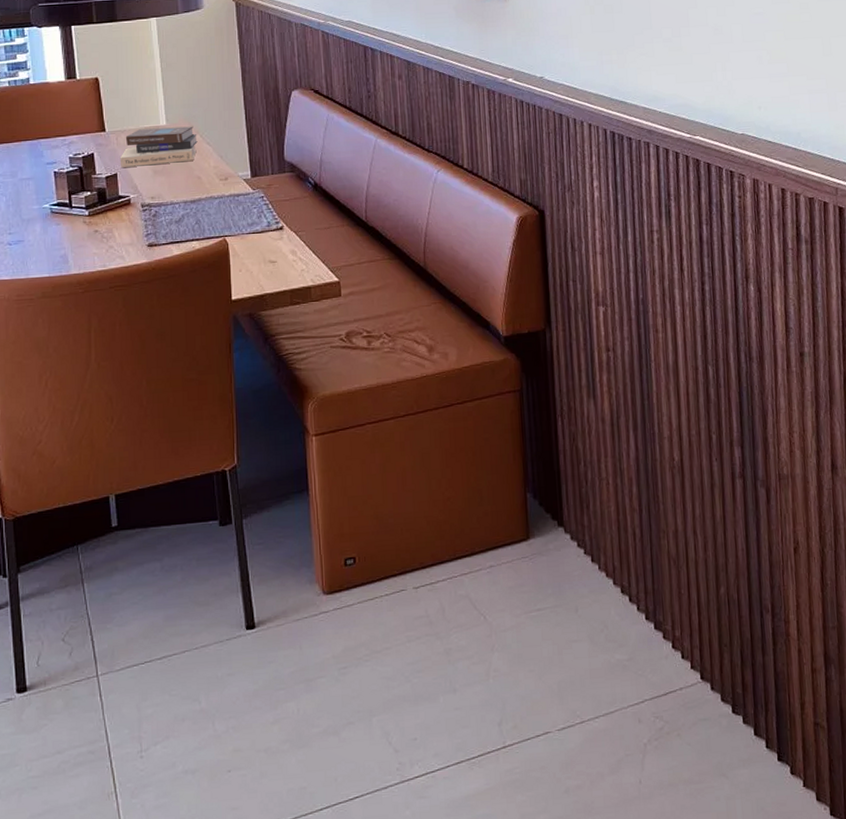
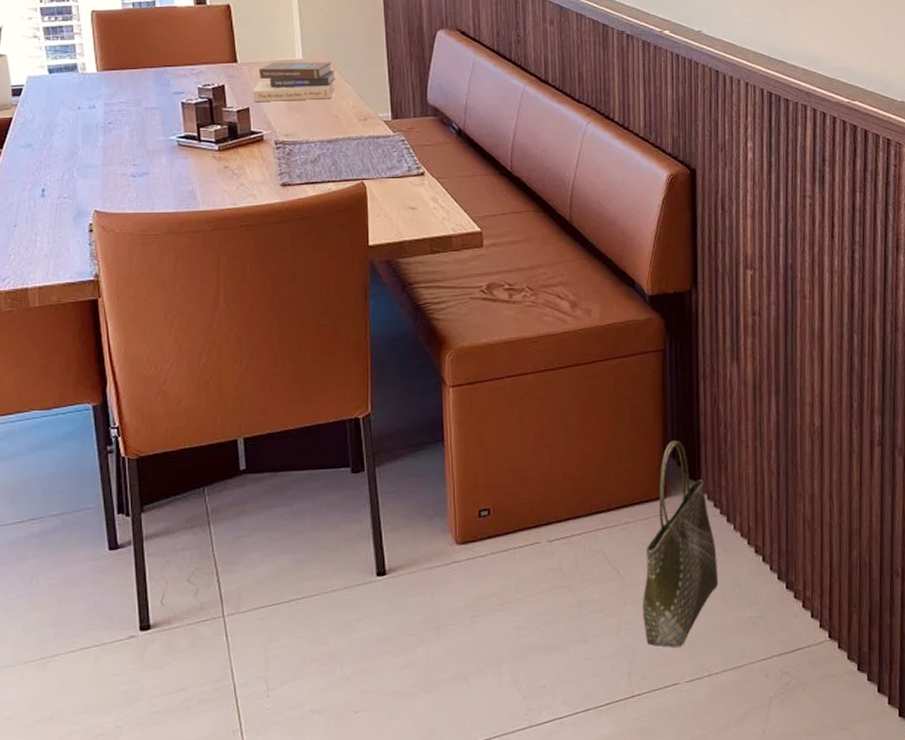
shopping bag: none [510,480,586,694] -> present [642,440,719,647]

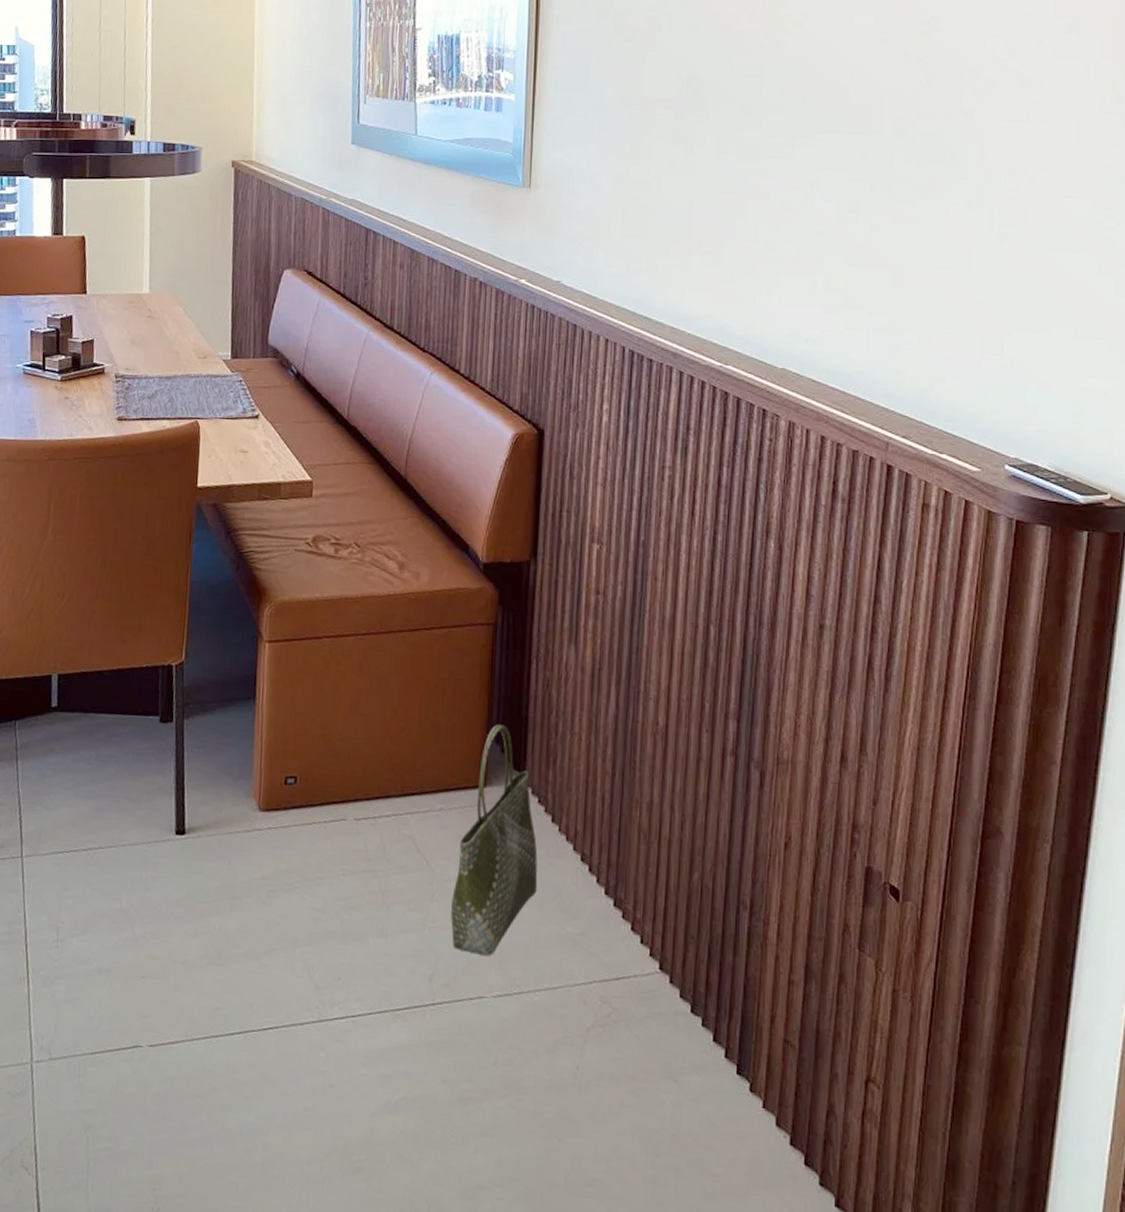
books: present [252,62,336,103] -> none [98,295,180,335]

